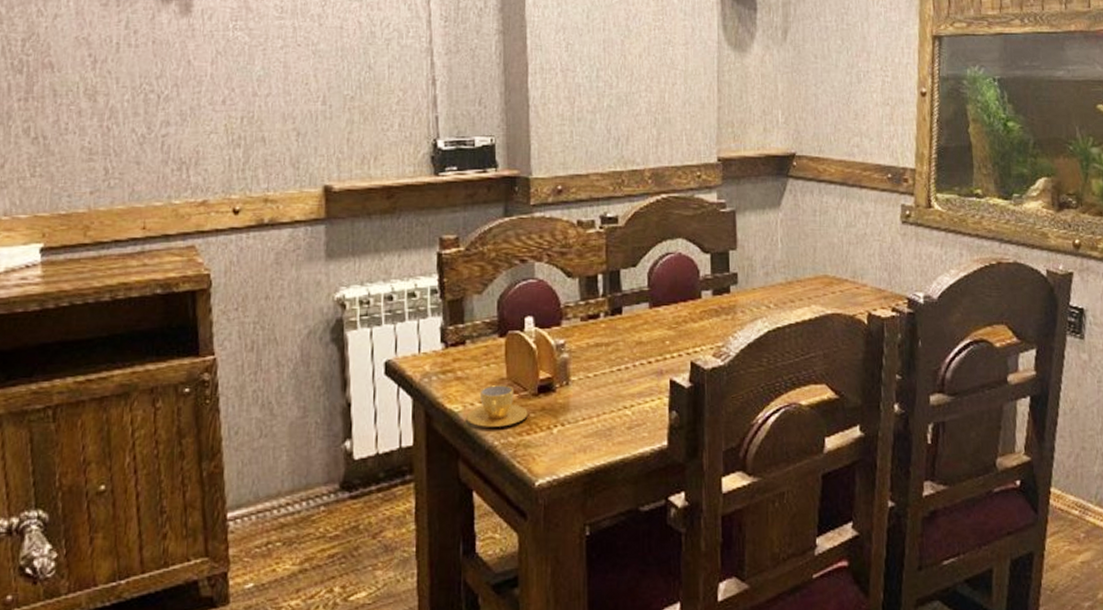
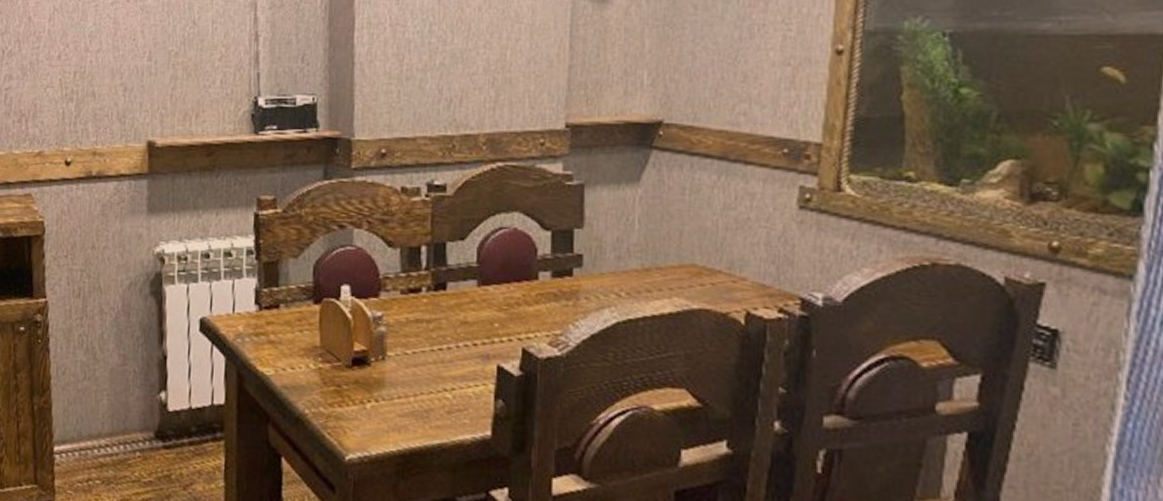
cup: present [467,384,528,427] -> none [278,351,341,396]

